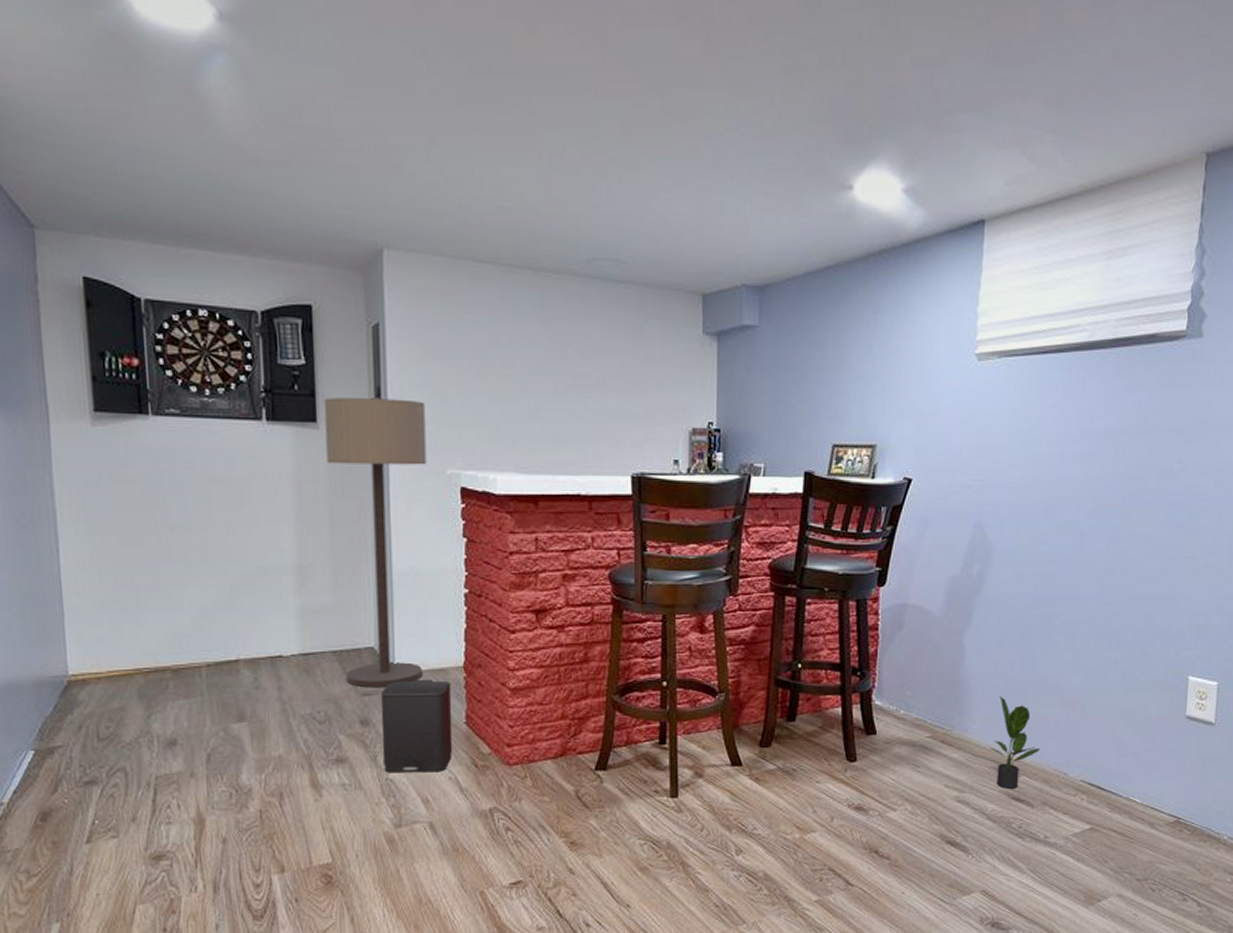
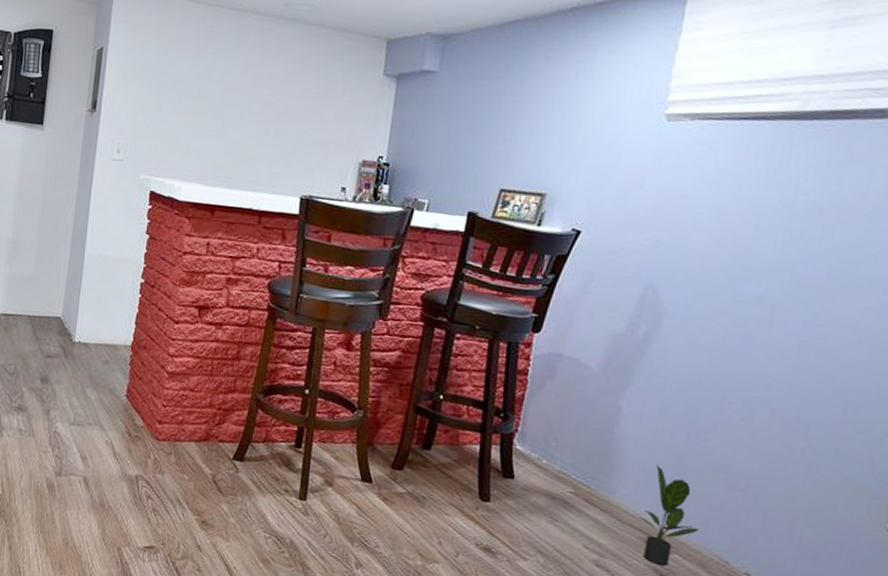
floor lamp: present [324,397,427,688] -> none [35,106,131,354]
pedal bin: present [380,679,453,773] -> none [54,349,119,435]

